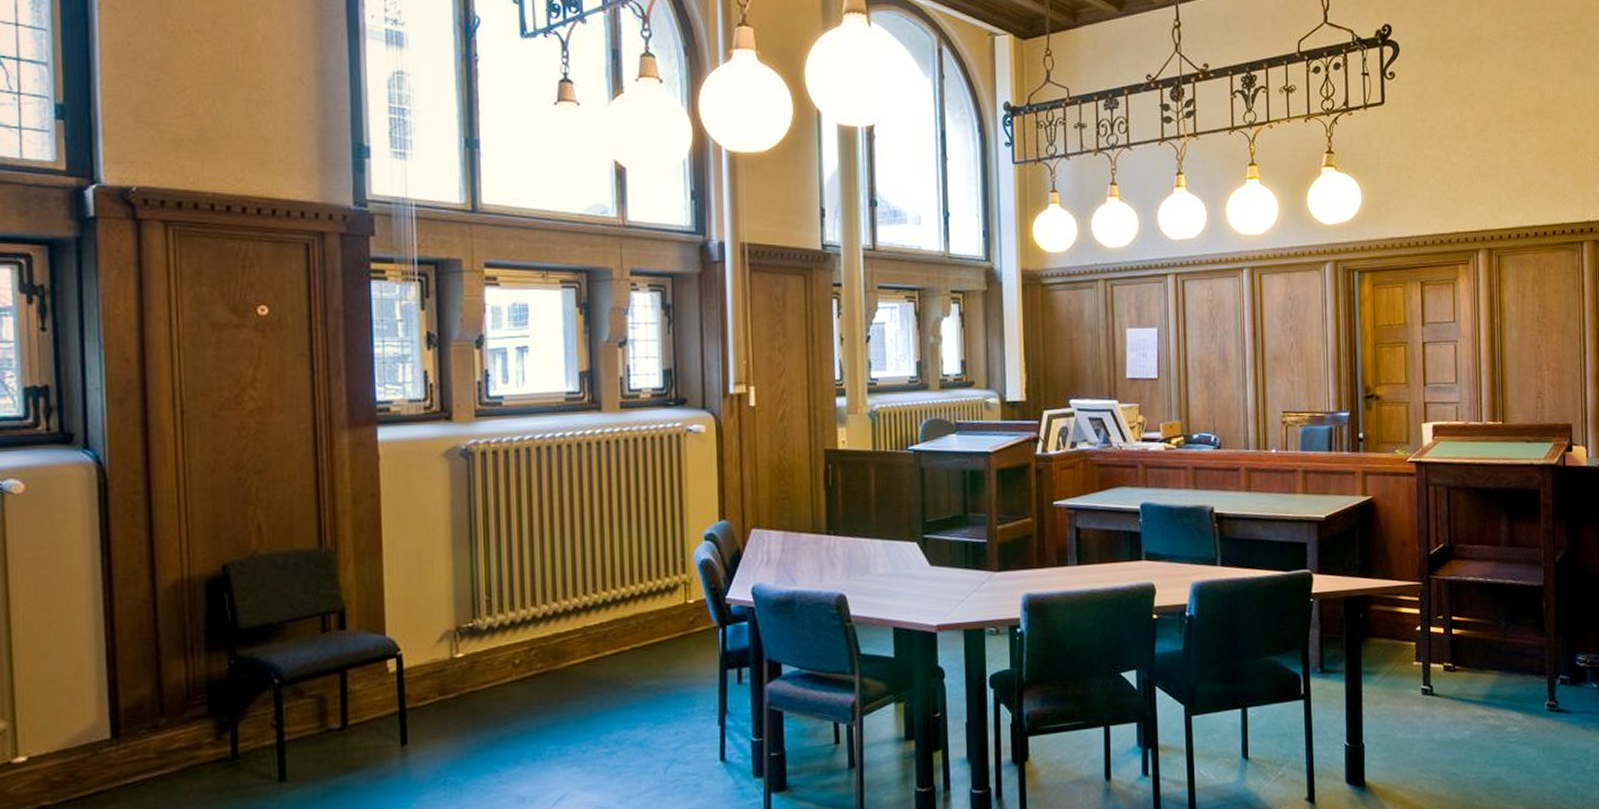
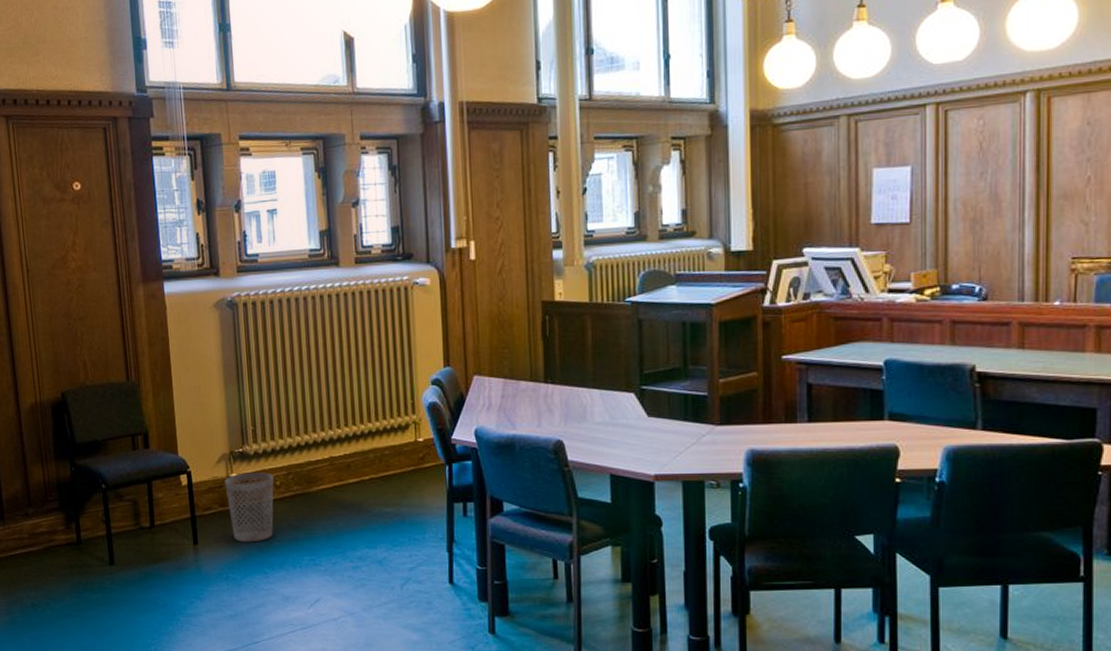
wastebasket: none [447,650,512,737] -> present [225,473,274,542]

